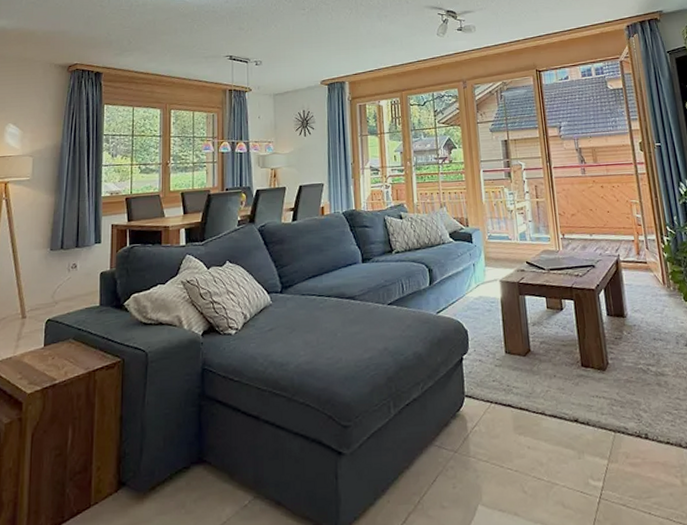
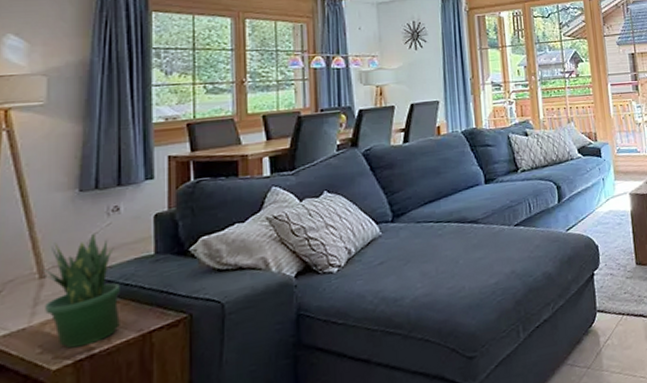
planter: none [23,284,75,377] -> present [40,233,120,349]

